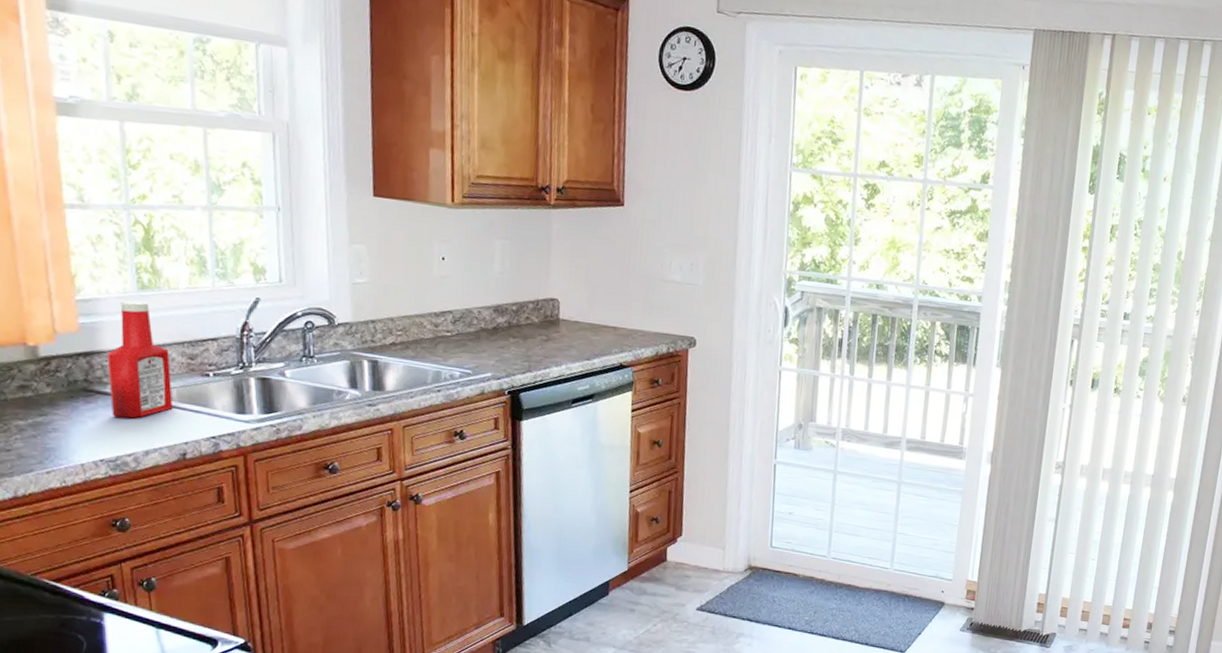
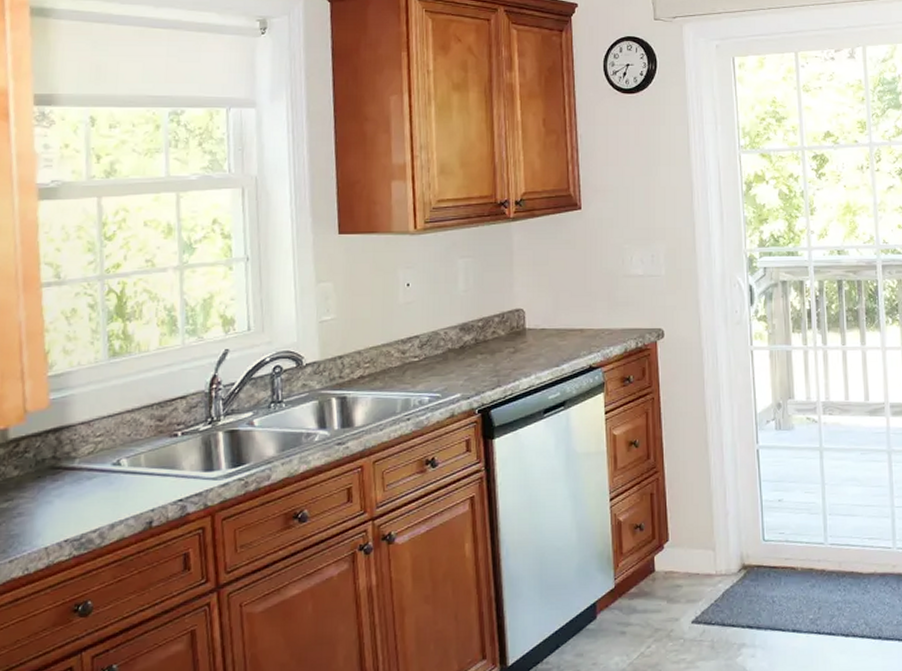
ketchup bottle: present [107,301,173,419] -> none [76,369,141,492]

